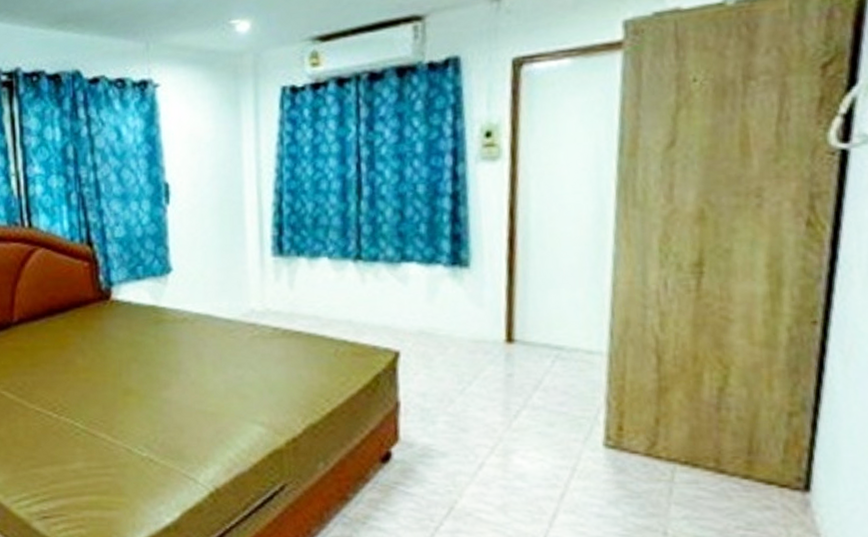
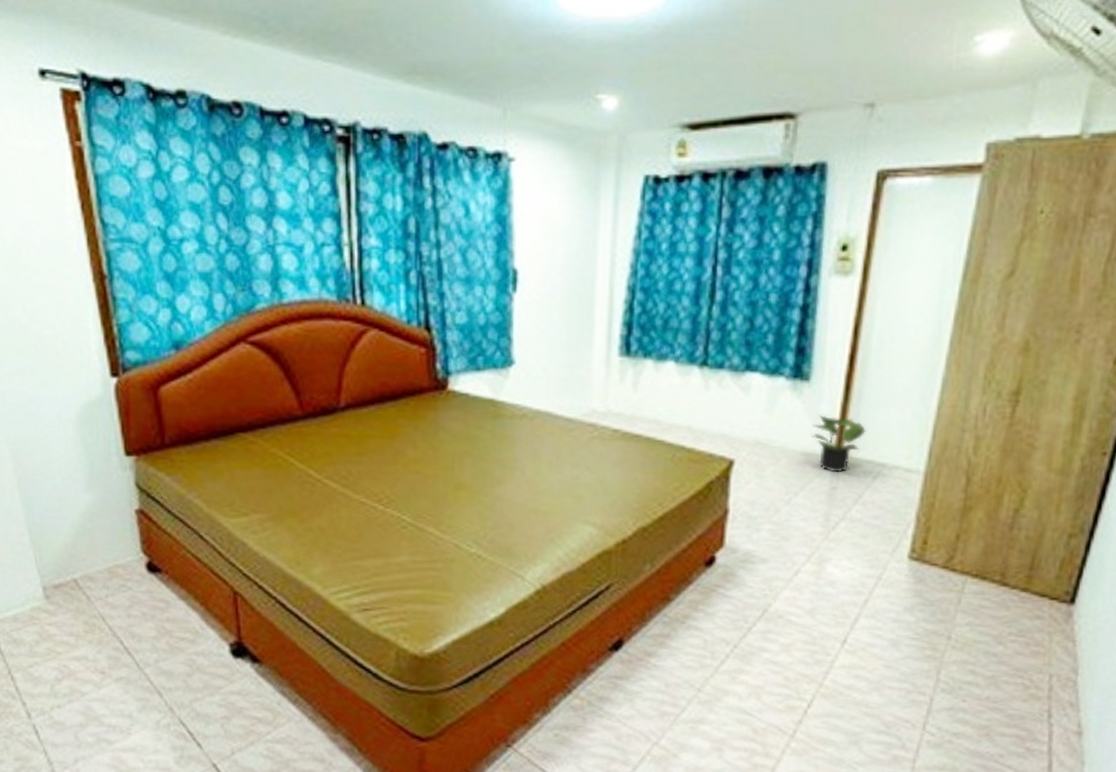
potted plant: none [478,300,537,359] -> present [812,415,866,473]

